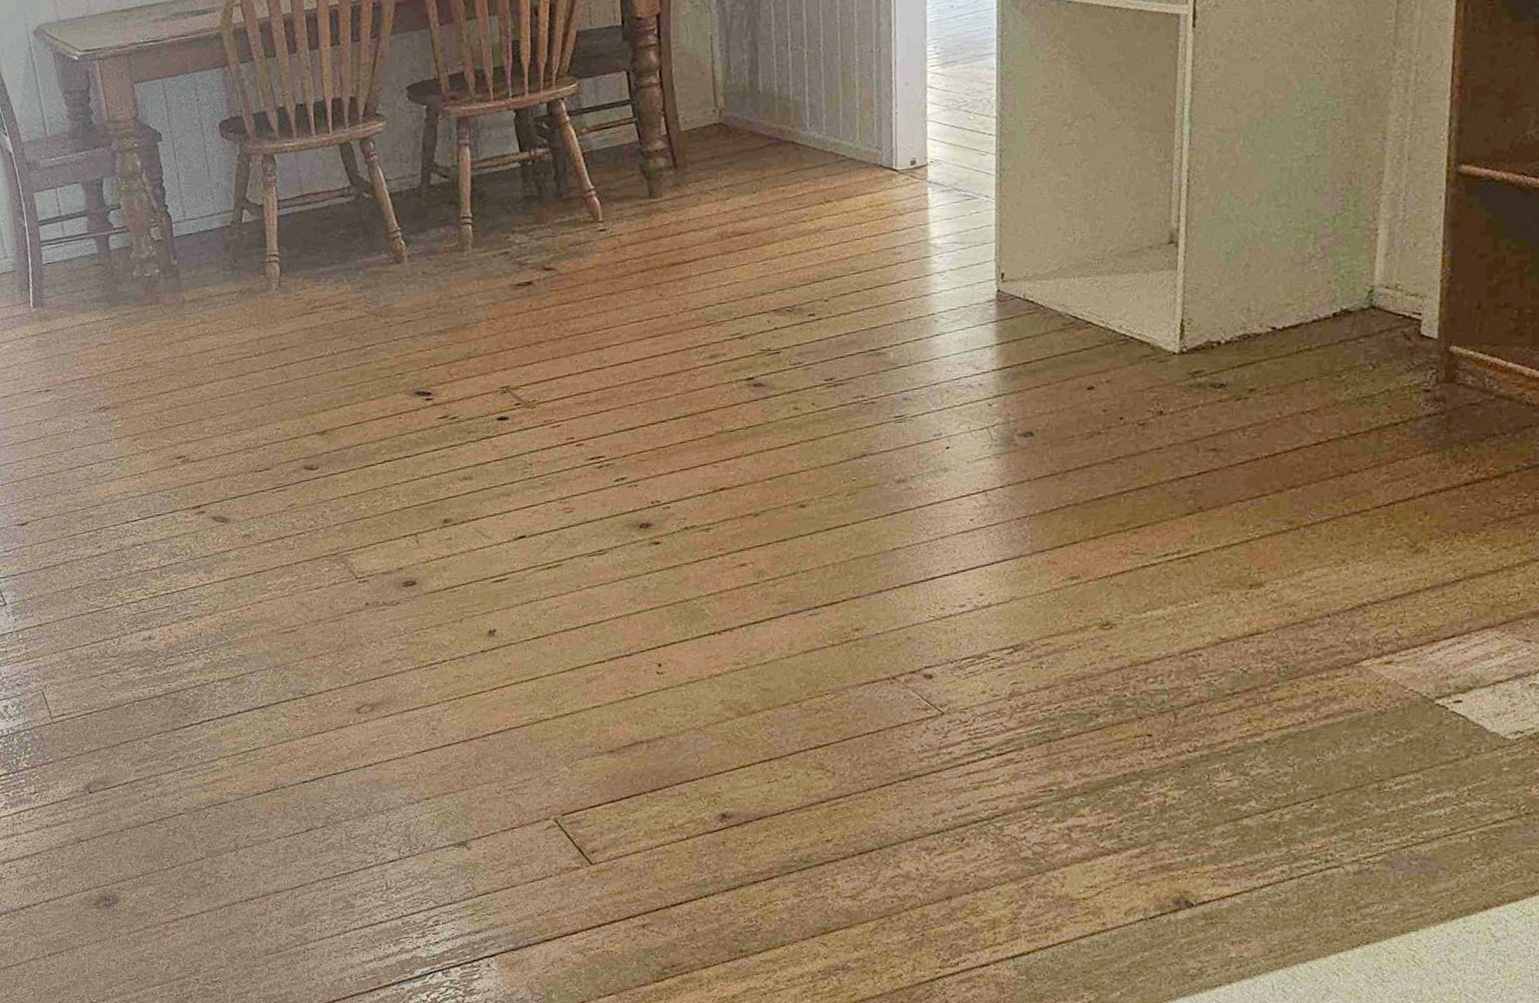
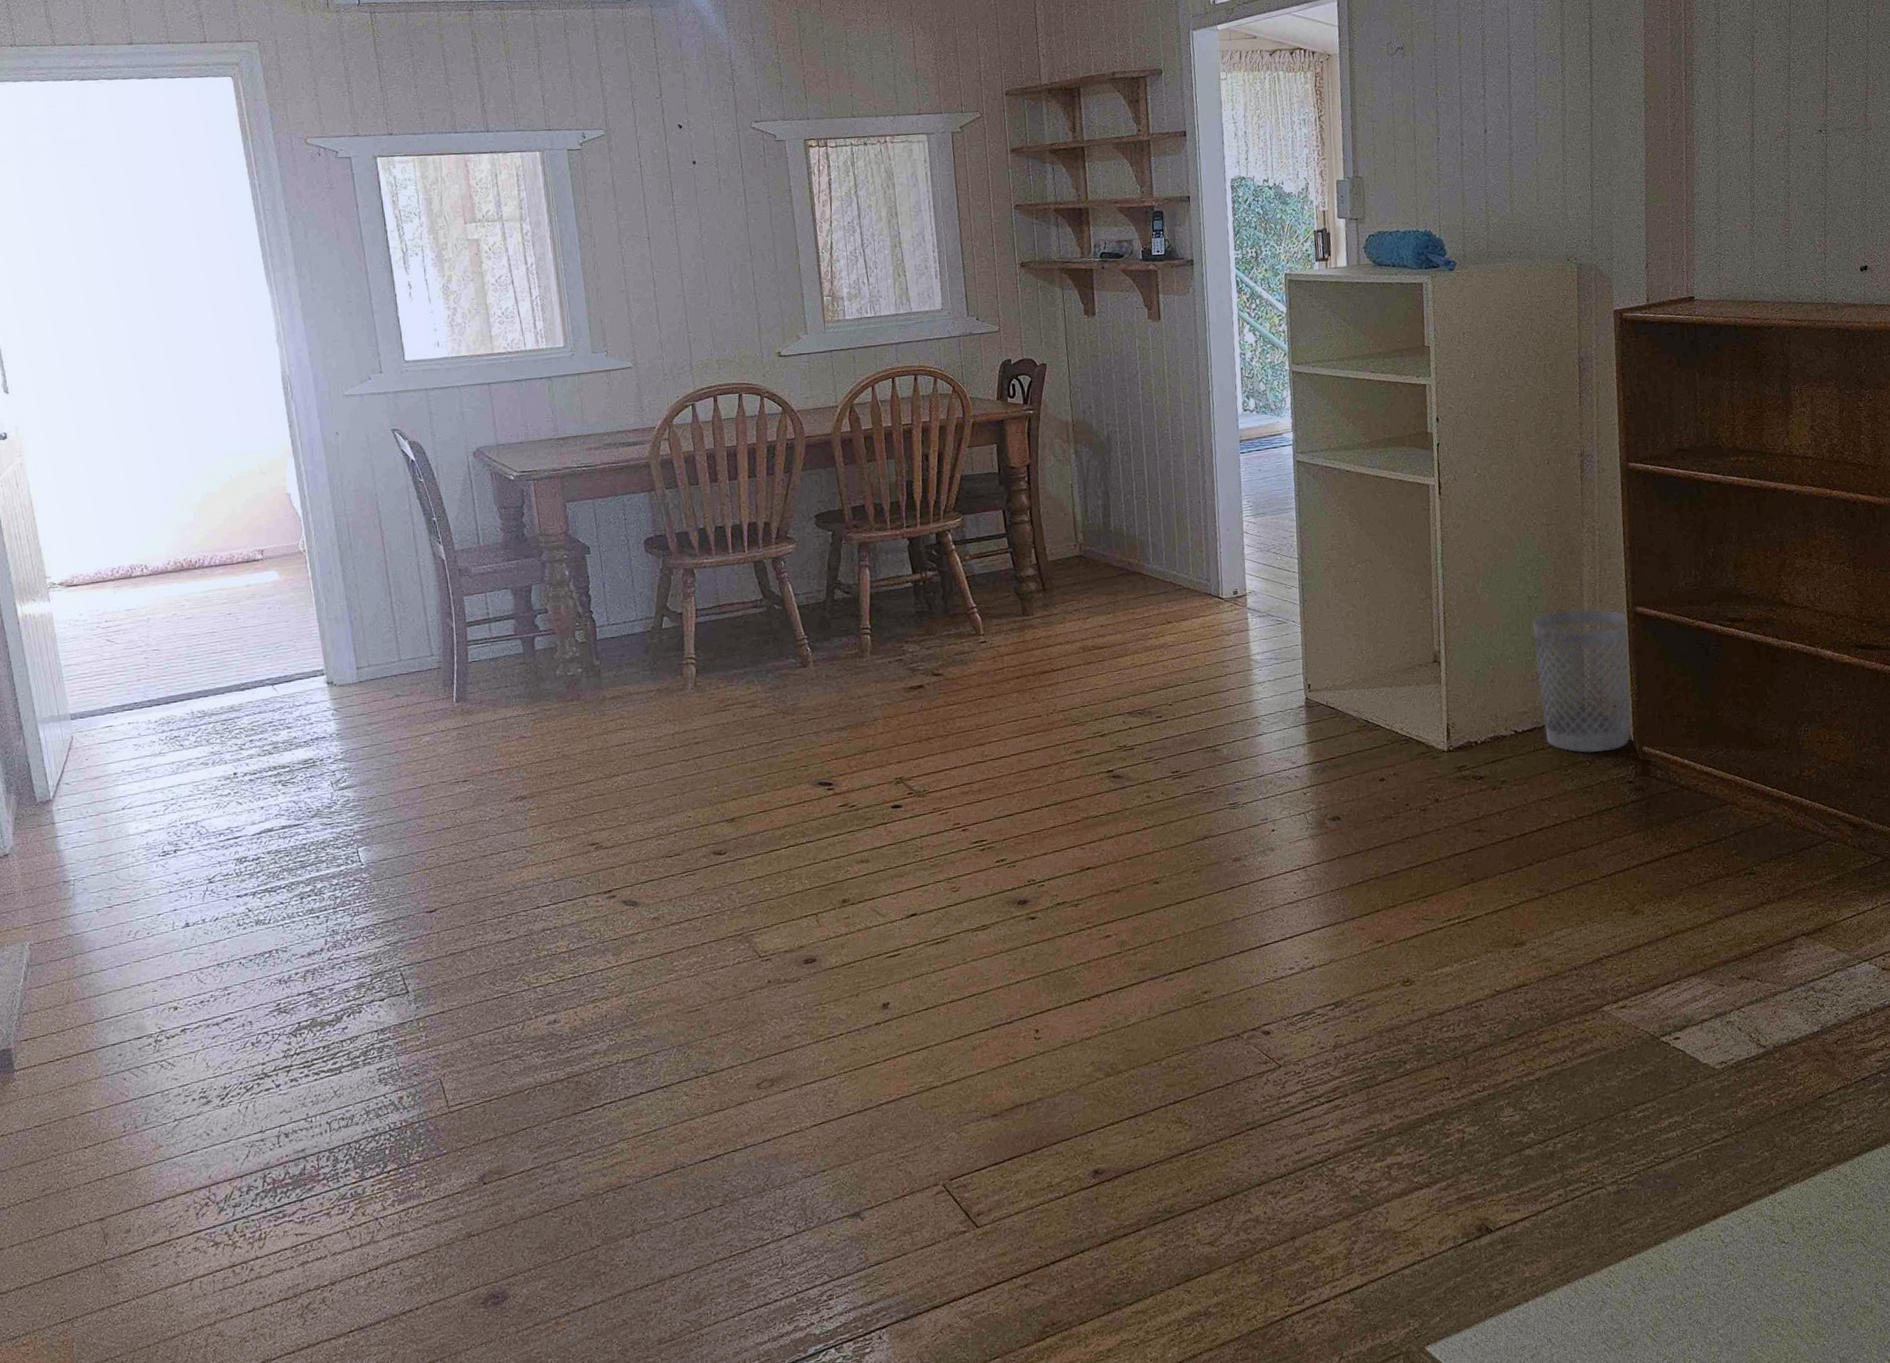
wastebasket: none [1309,169,1445,355] -> present [1532,609,1632,753]

